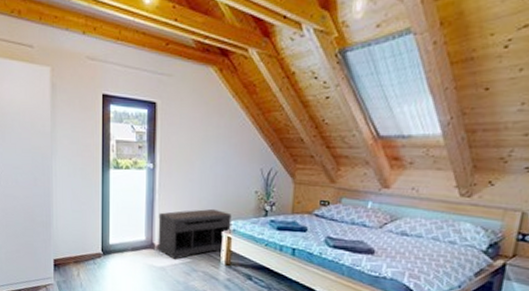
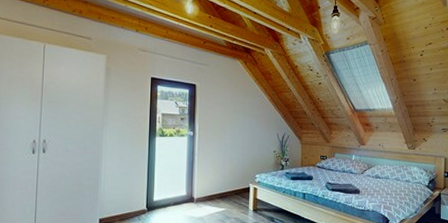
bench: present [157,208,232,259] -> none [197,166,257,209]

